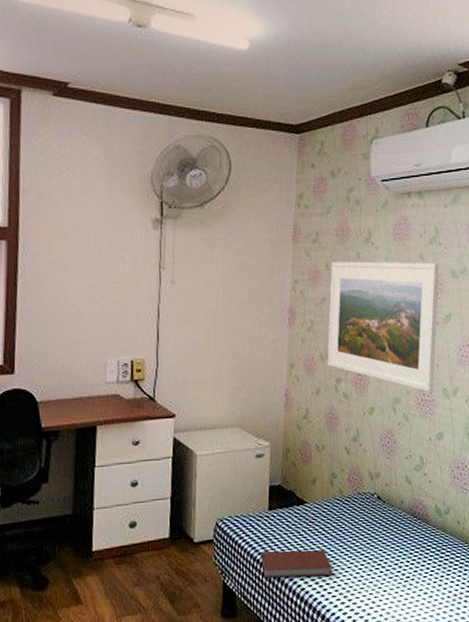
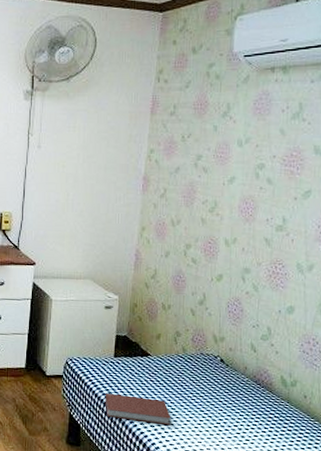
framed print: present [327,261,439,392] -> none [177,134,301,266]

